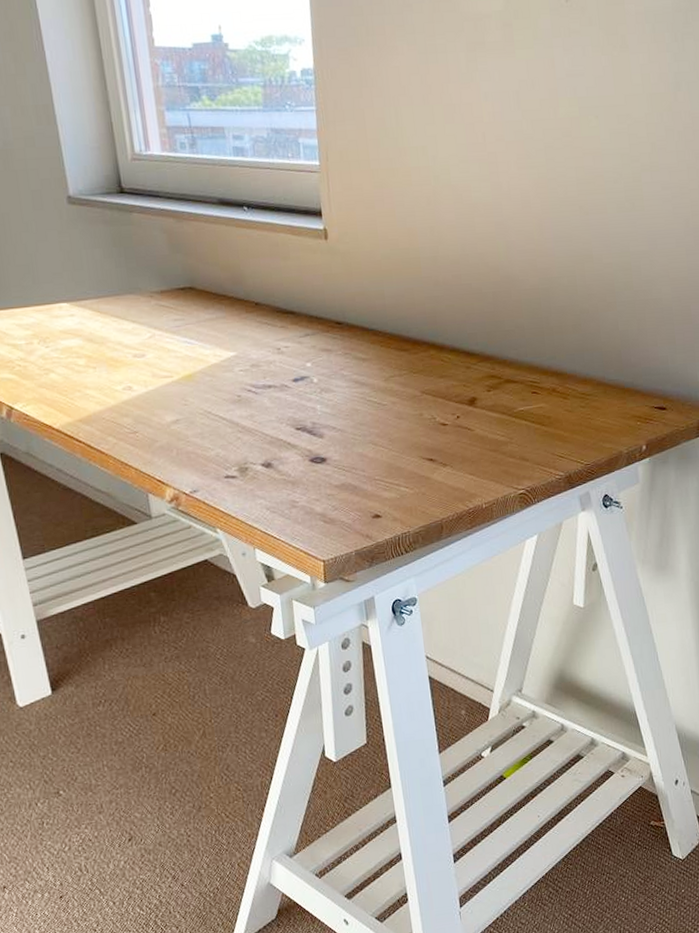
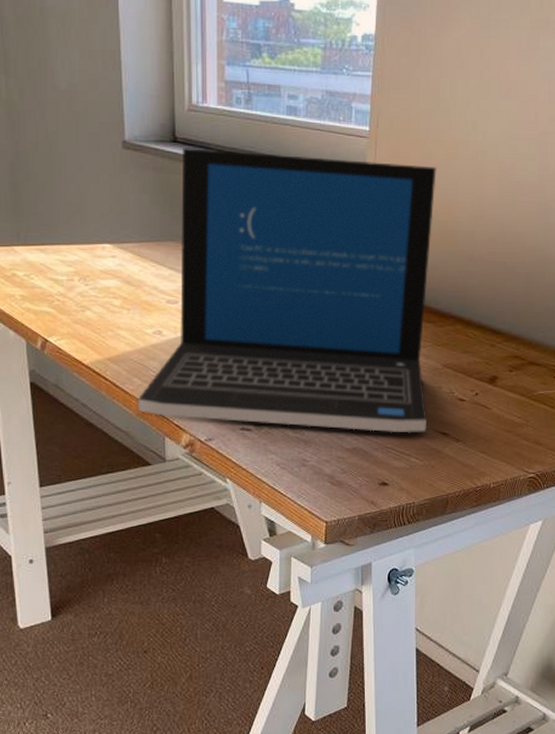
laptop: none [114,195,413,473] -> present [137,148,436,433]

